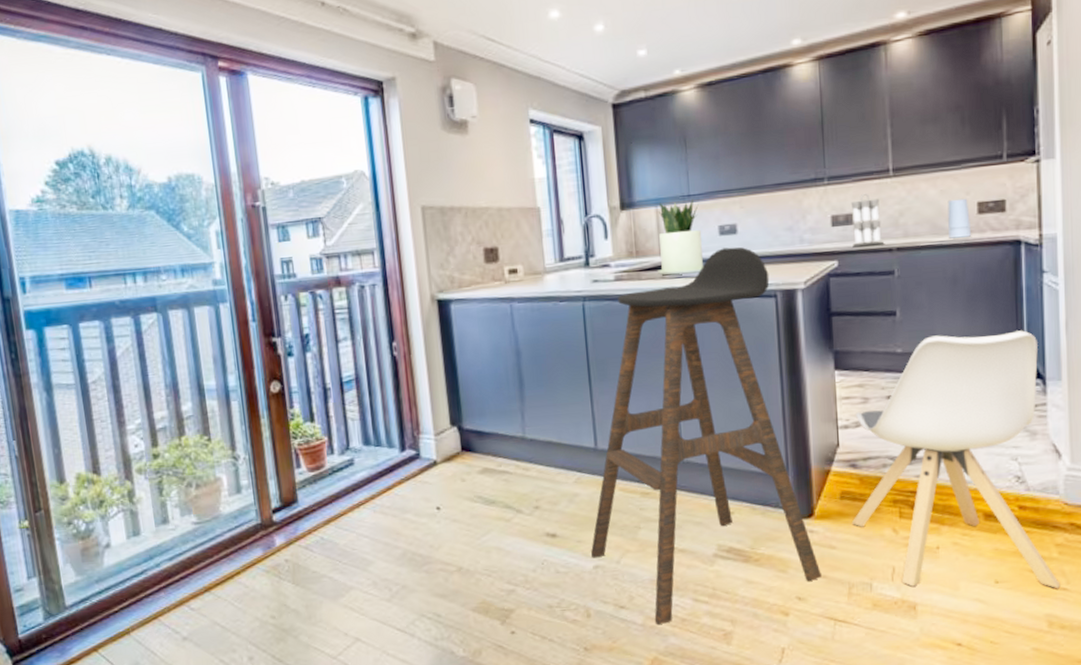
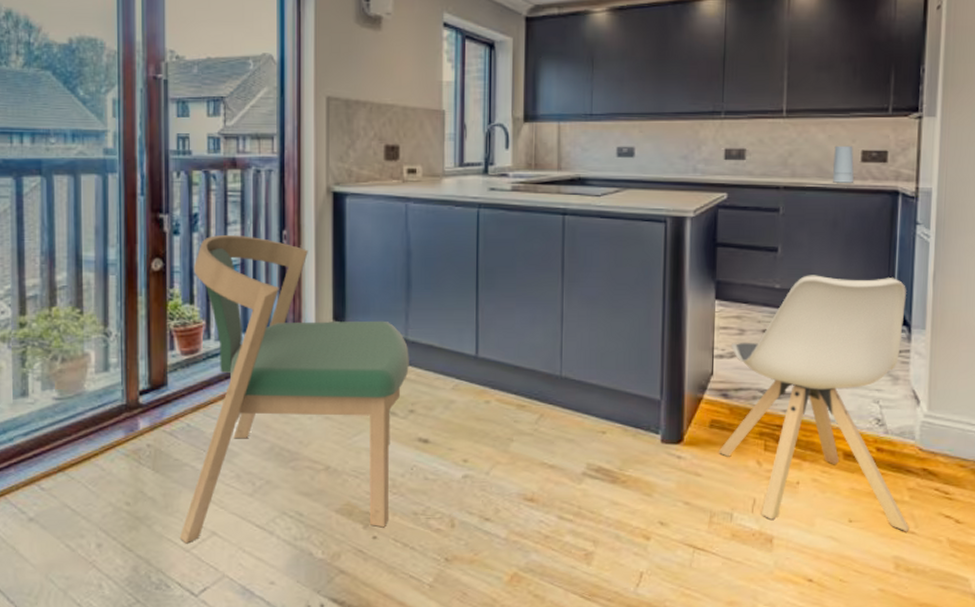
dining chair: none [310,351,530,651] -> present [179,235,409,544]
bar stool: present [591,247,822,624] -> none [462,169,685,539]
planter: present [657,199,704,276] -> none [553,118,601,192]
spice rack: present [850,193,884,248] -> none [742,130,772,182]

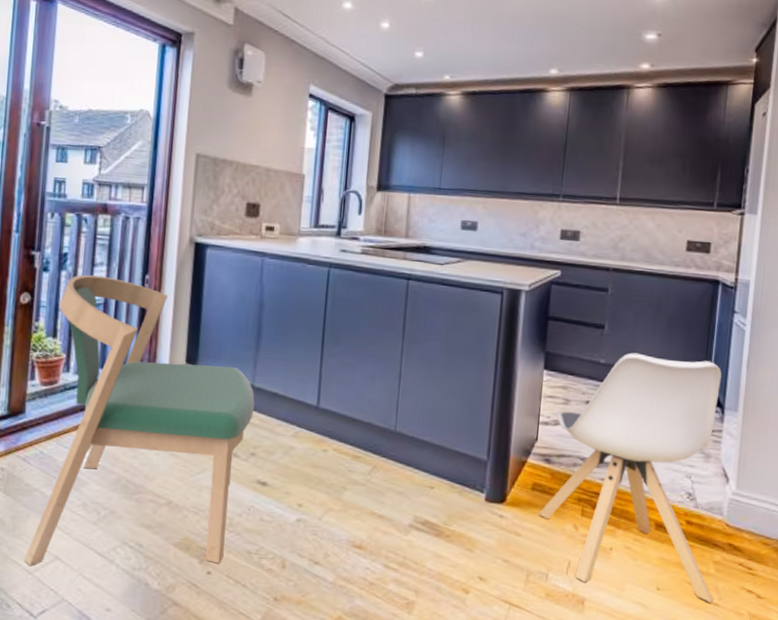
canister: present [833,145,854,183] -> none [659,234,680,270]

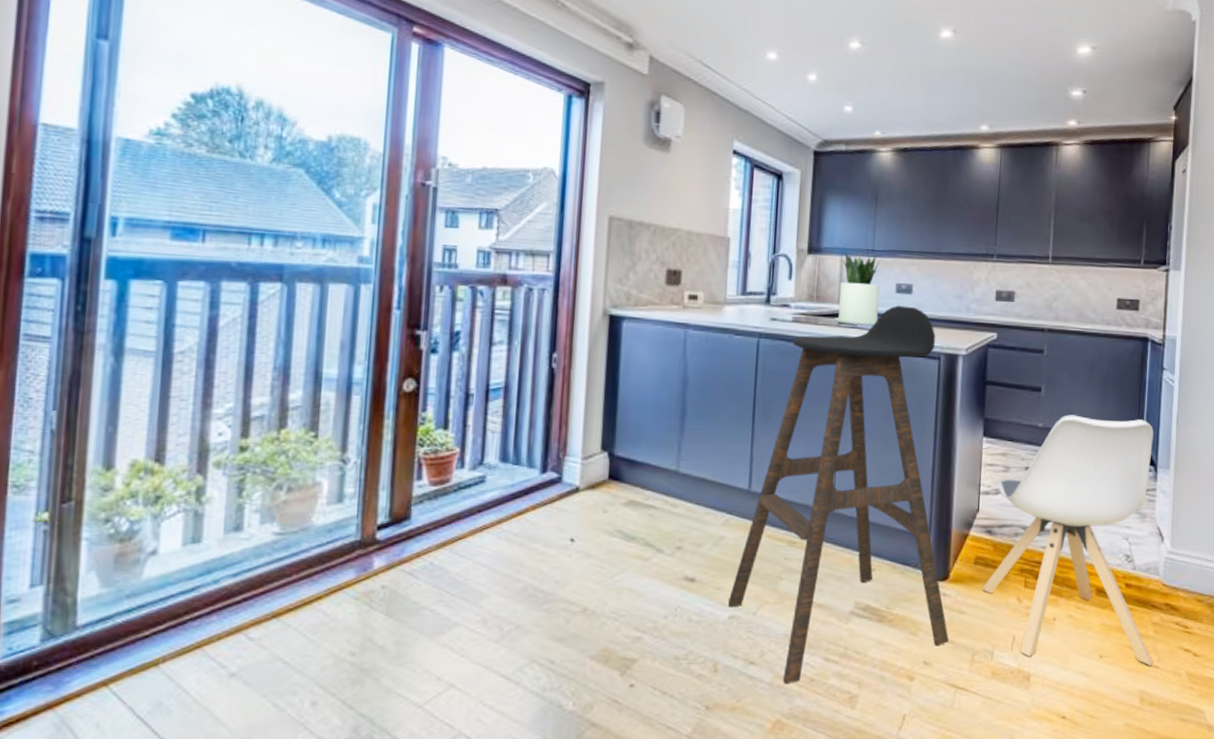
dining chair: present [23,275,255,566] -> none [411,356,680,699]
bar stool: none [296,241,504,585] -> present [728,305,949,684]
planter: none [400,191,447,261] -> present [833,253,881,327]

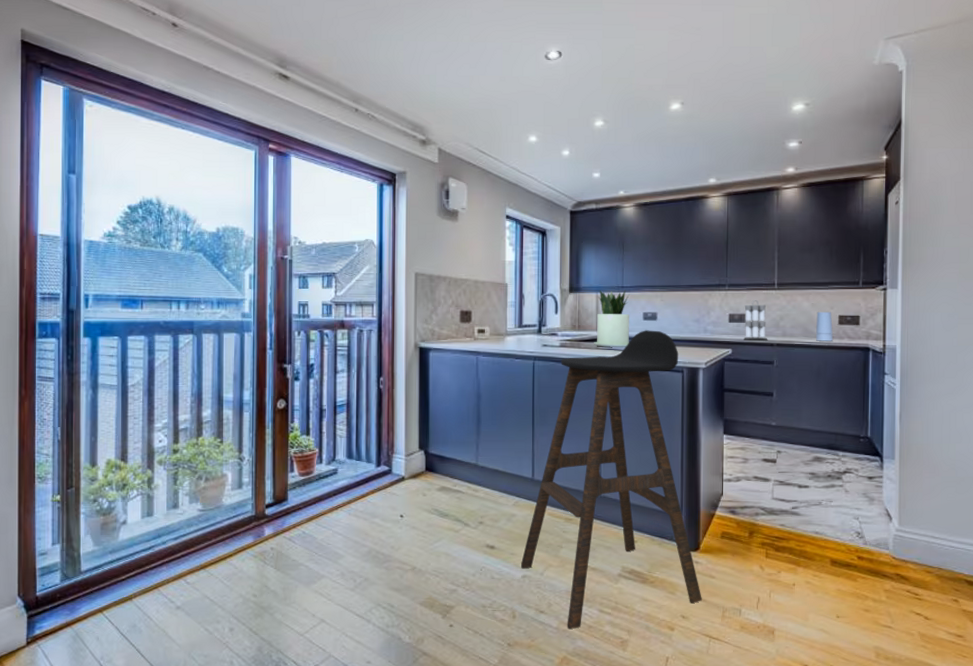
chair: present [981,415,1154,666] -> none [728,415,887,627]
spice rack: none [1011,274,1038,325] -> present [744,299,767,341]
canister: none [1092,292,1110,329] -> present [816,311,833,341]

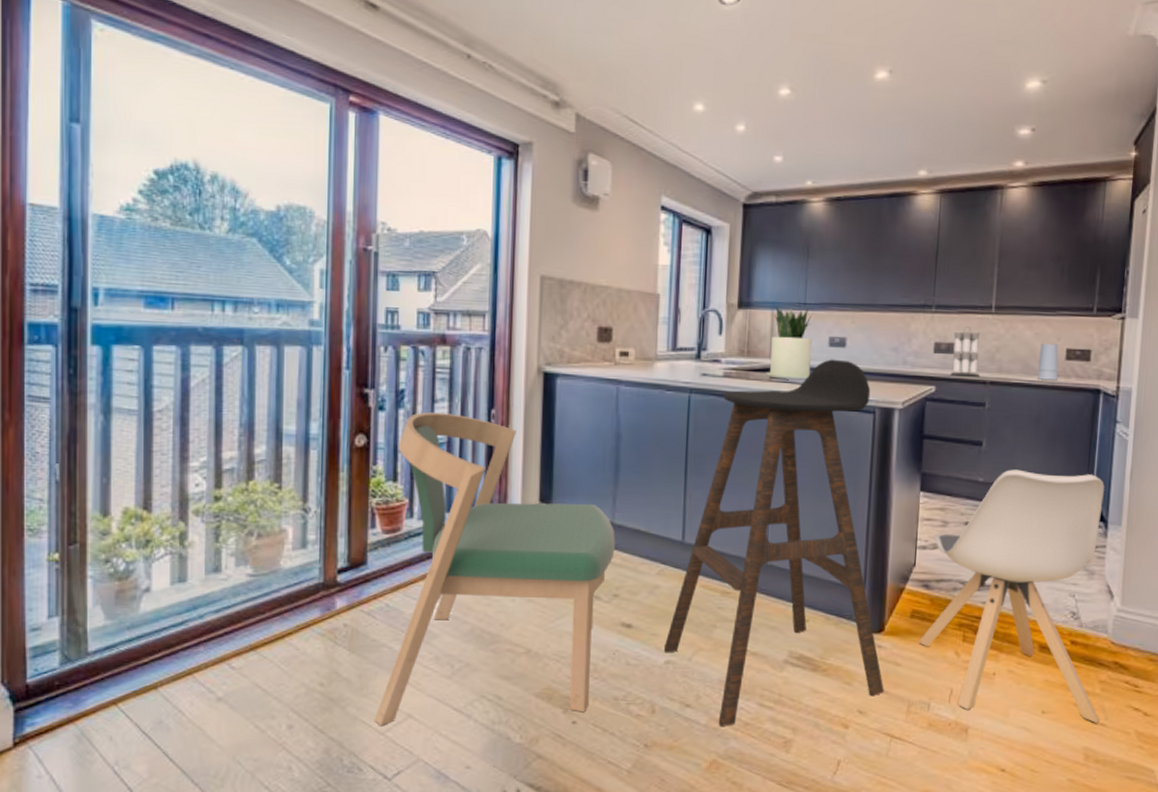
dining chair: none [295,381,479,629] -> present [374,412,615,726]
chair: none [728,415,887,627] -> present [918,469,1104,724]

